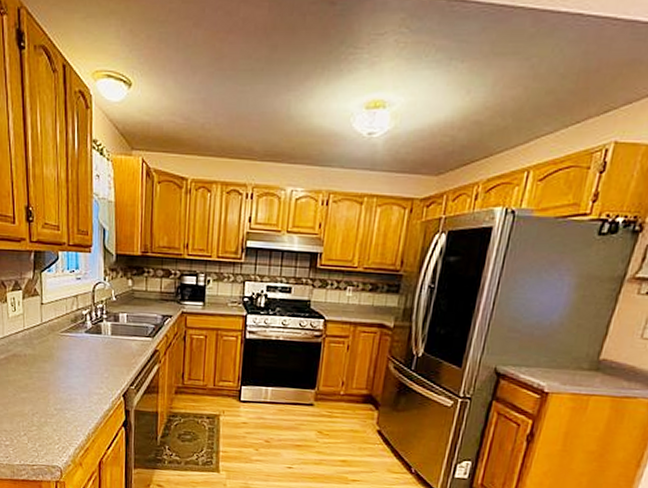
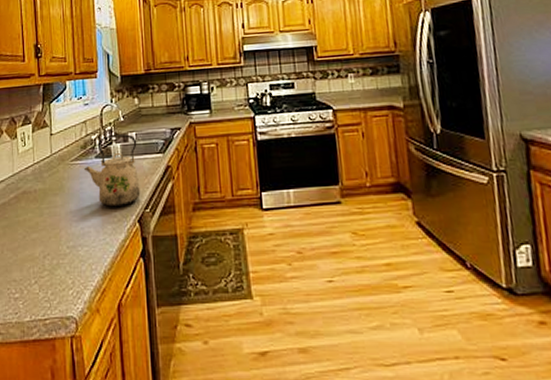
kettle: none [73,313,128,381] -> present [83,134,141,207]

